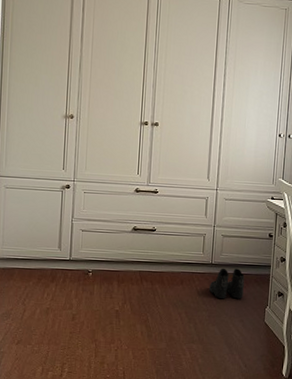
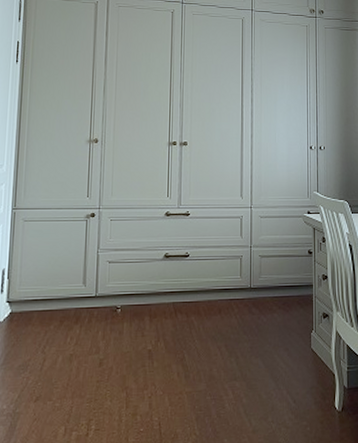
boots: present [209,268,245,299] -> none [250,291,286,327]

